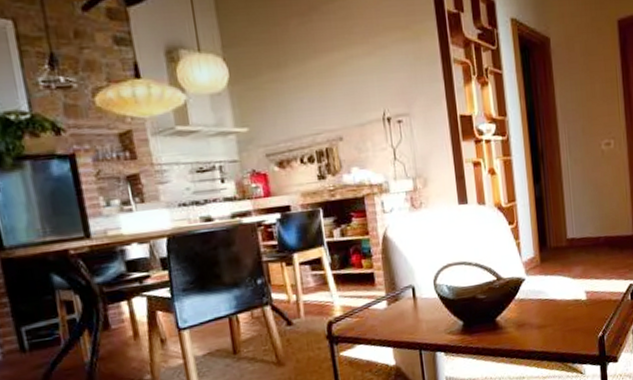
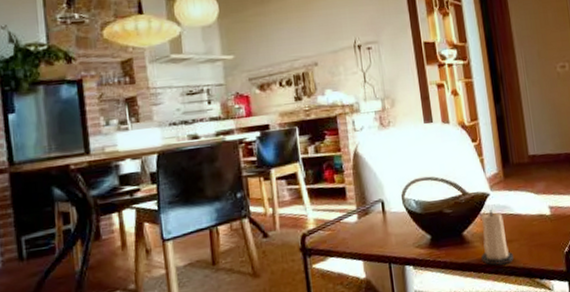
candle: none [514,295,547,351] -> present [480,210,513,266]

